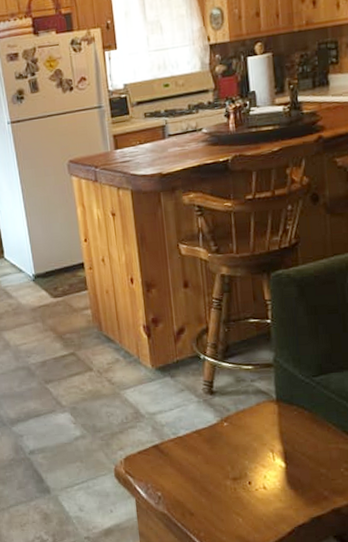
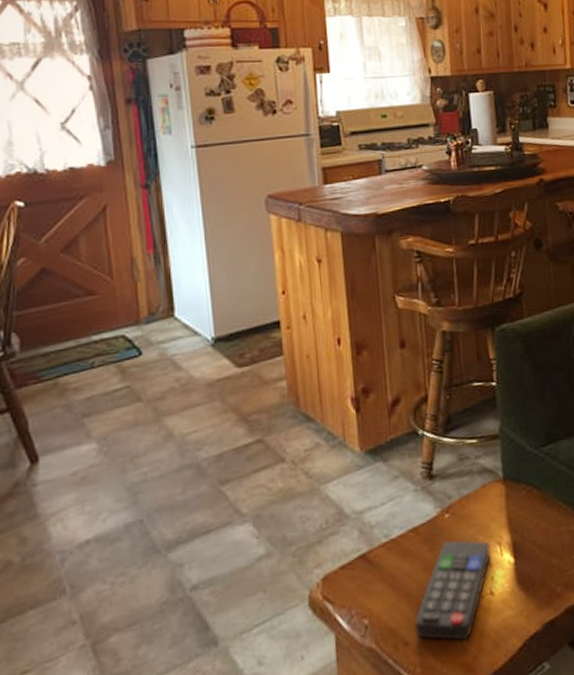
remote control: none [198,443,264,519] -> present [415,539,491,641]

